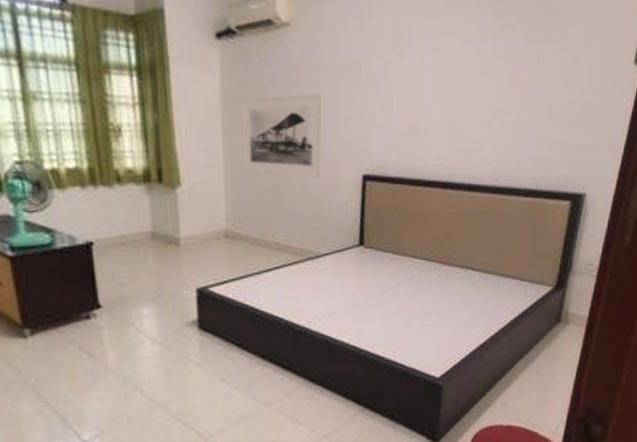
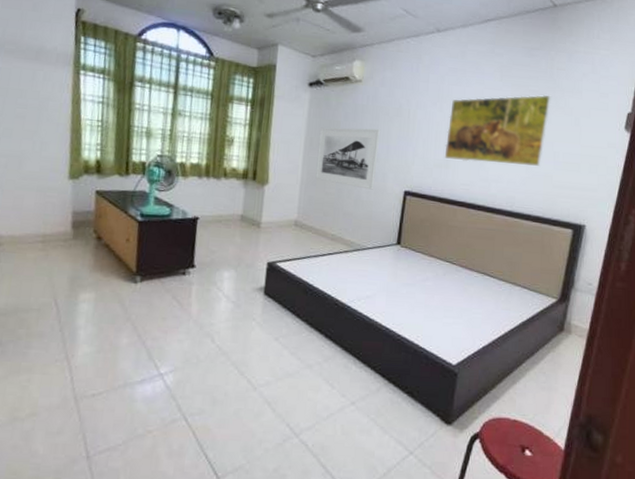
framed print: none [410,23,545,127] -> present [444,94,552,166]

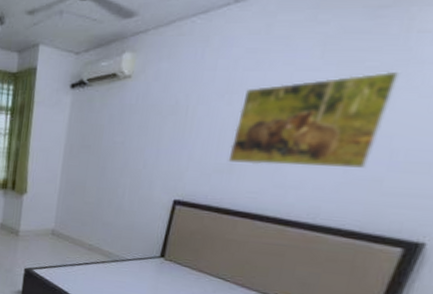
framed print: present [315,127,381,190] -> none [74,131,151,199]

